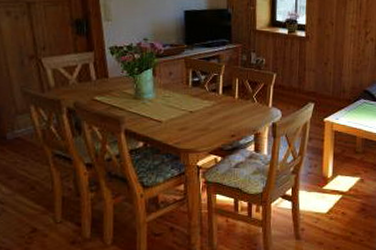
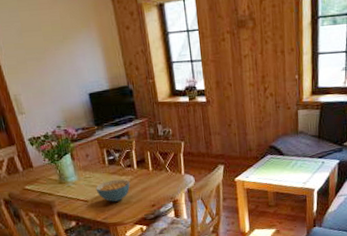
cereal bowl: none [173,102,212,127] -> present [95,179,130,202]

